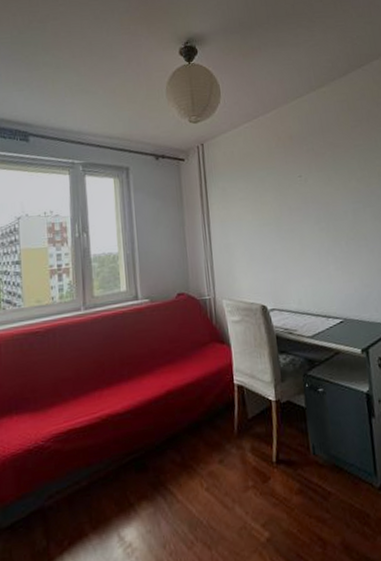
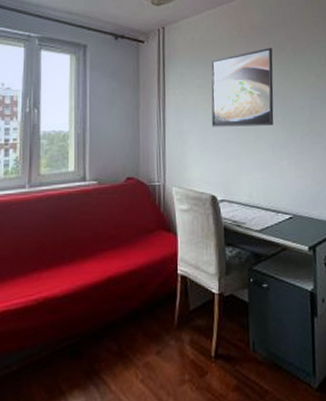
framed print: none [251,155,318,238] -> present [211,47,274,127]

